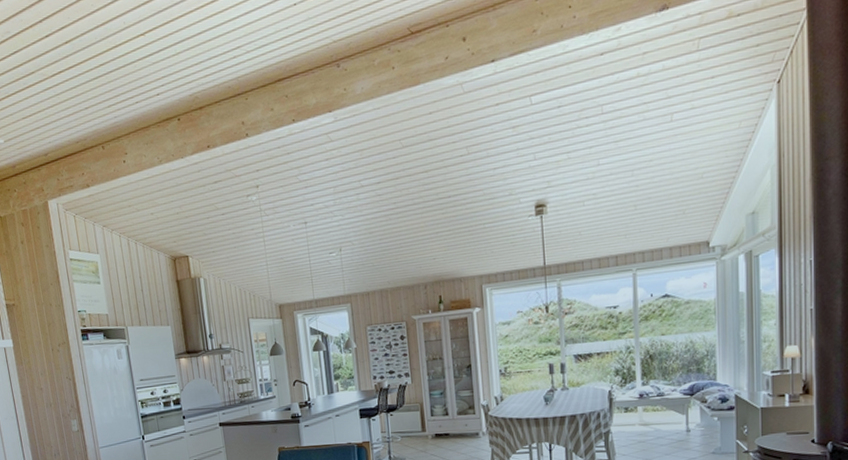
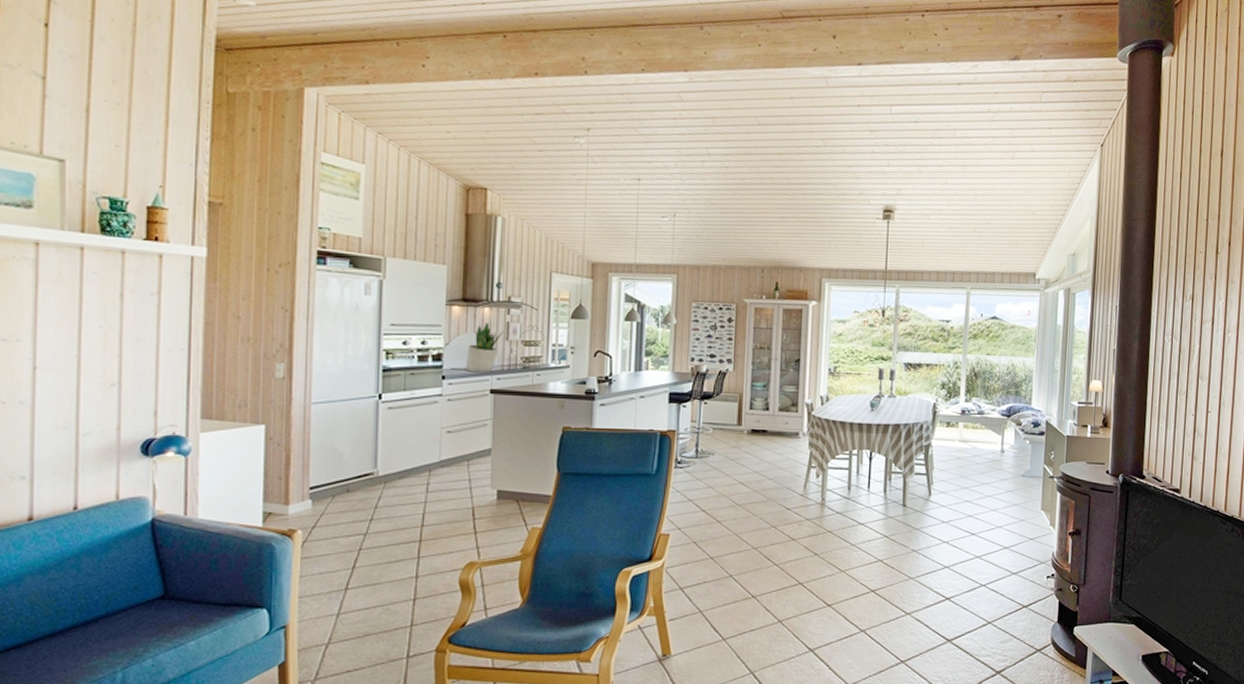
planter: none [197,368,221,412] -> present [466,322,504,374]

